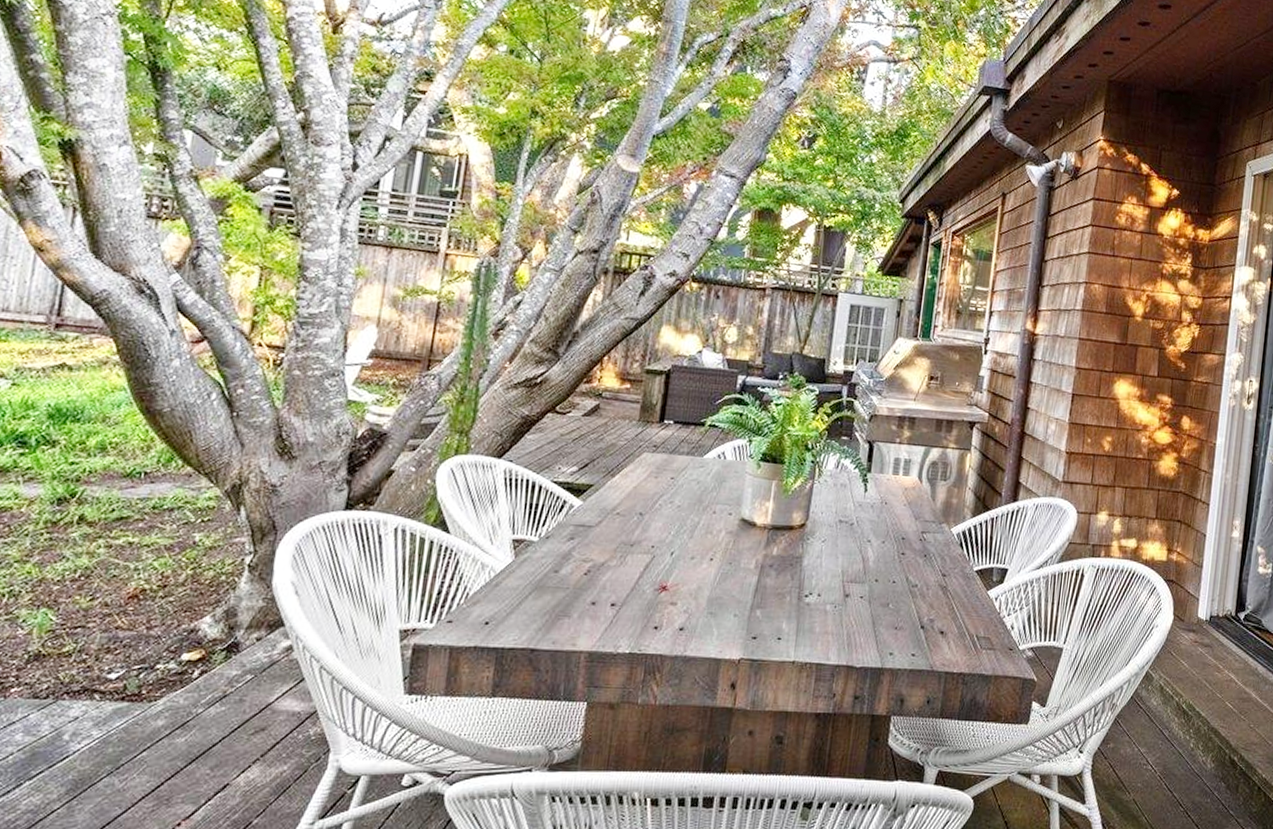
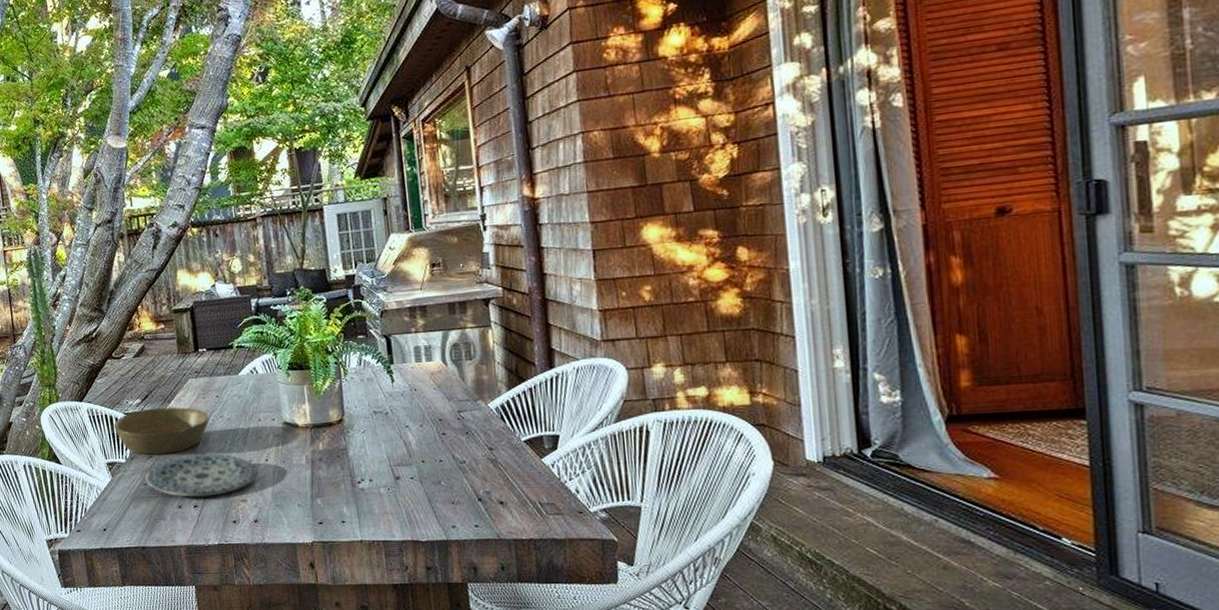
bowl: none [534,479,657,538] -> present [113,407,209,455]
plate: none [557,541,699,594] -> present [145,453,259,497]

